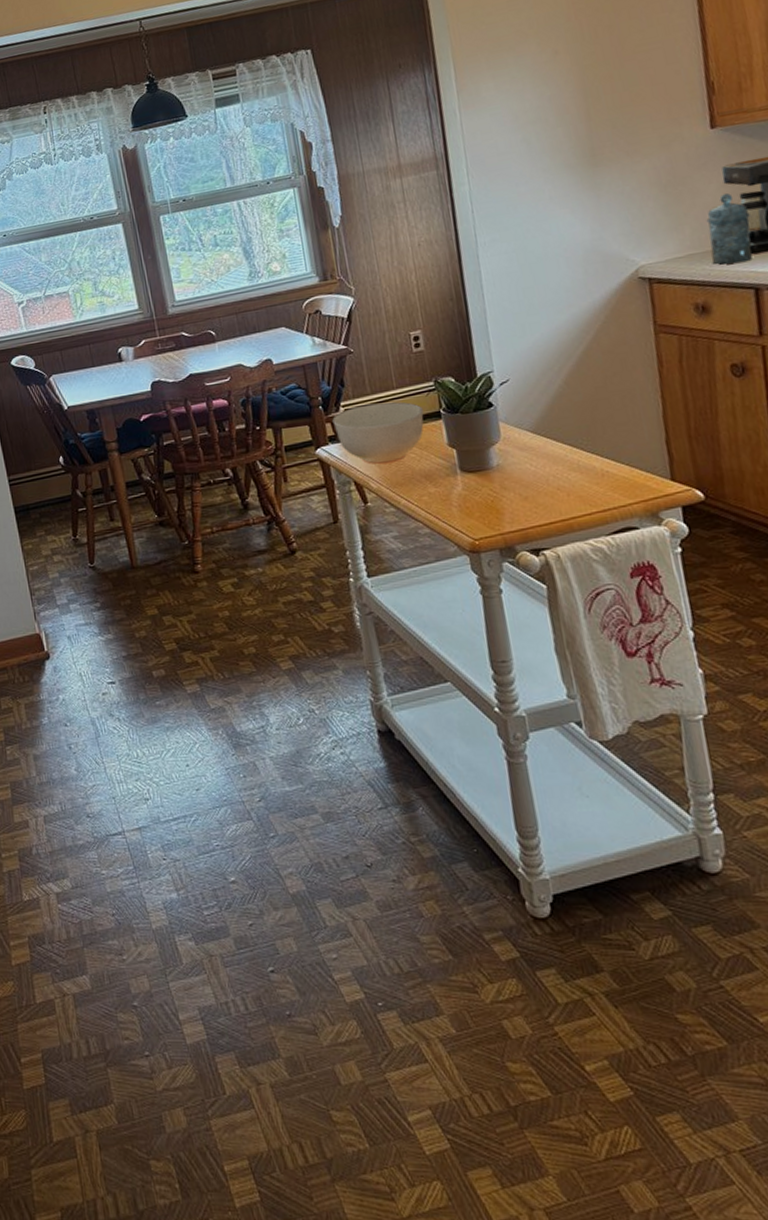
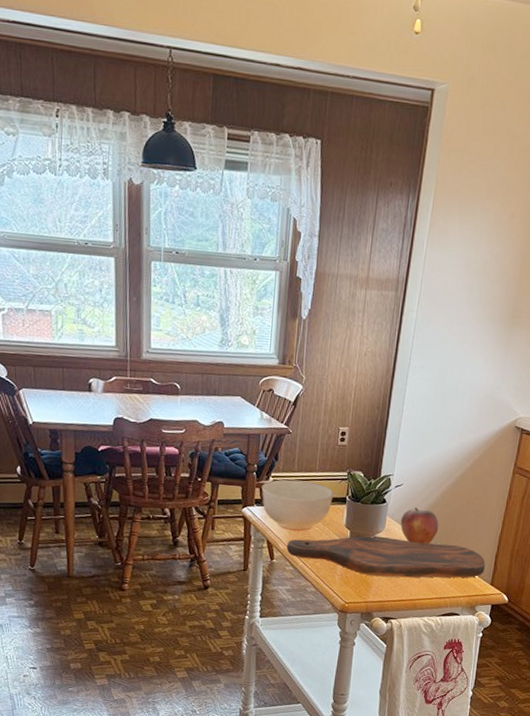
cutting board: none [380,438,657,500] -> present [287,535,485,579]
fruit: none [518,403,574,448] -> present [400,507,439,545]

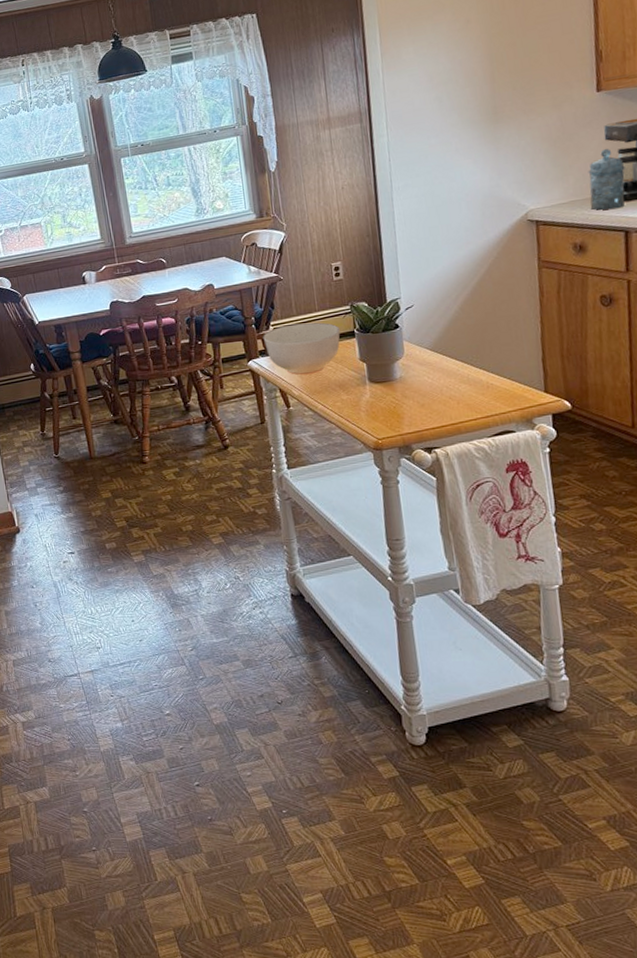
cutting board: present [287,535,485,579] -> none [301,356,533,407]
fruit: present [400,507,439,545] -> none [419,325,466,363]

